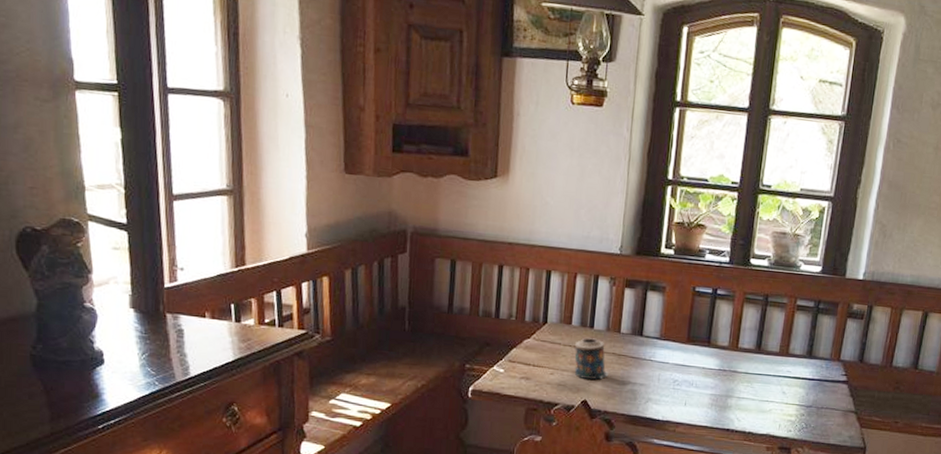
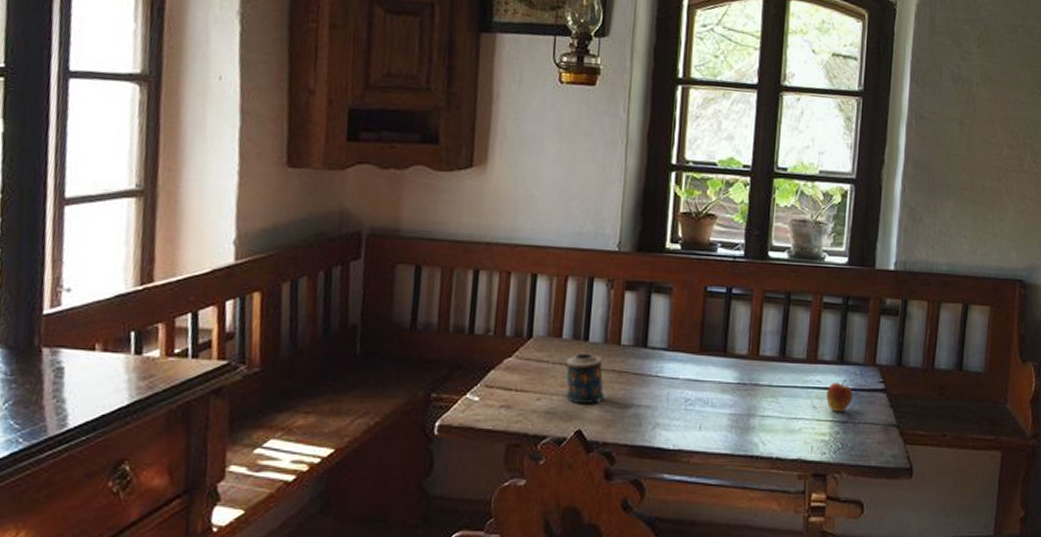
fruit: none [794,371,818,398] -> present [826,379,853,411]

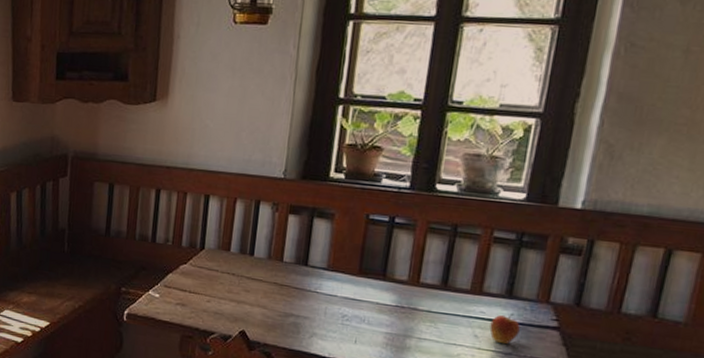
candle: present [566,353,608,404] -> none [232,265,270,310]

